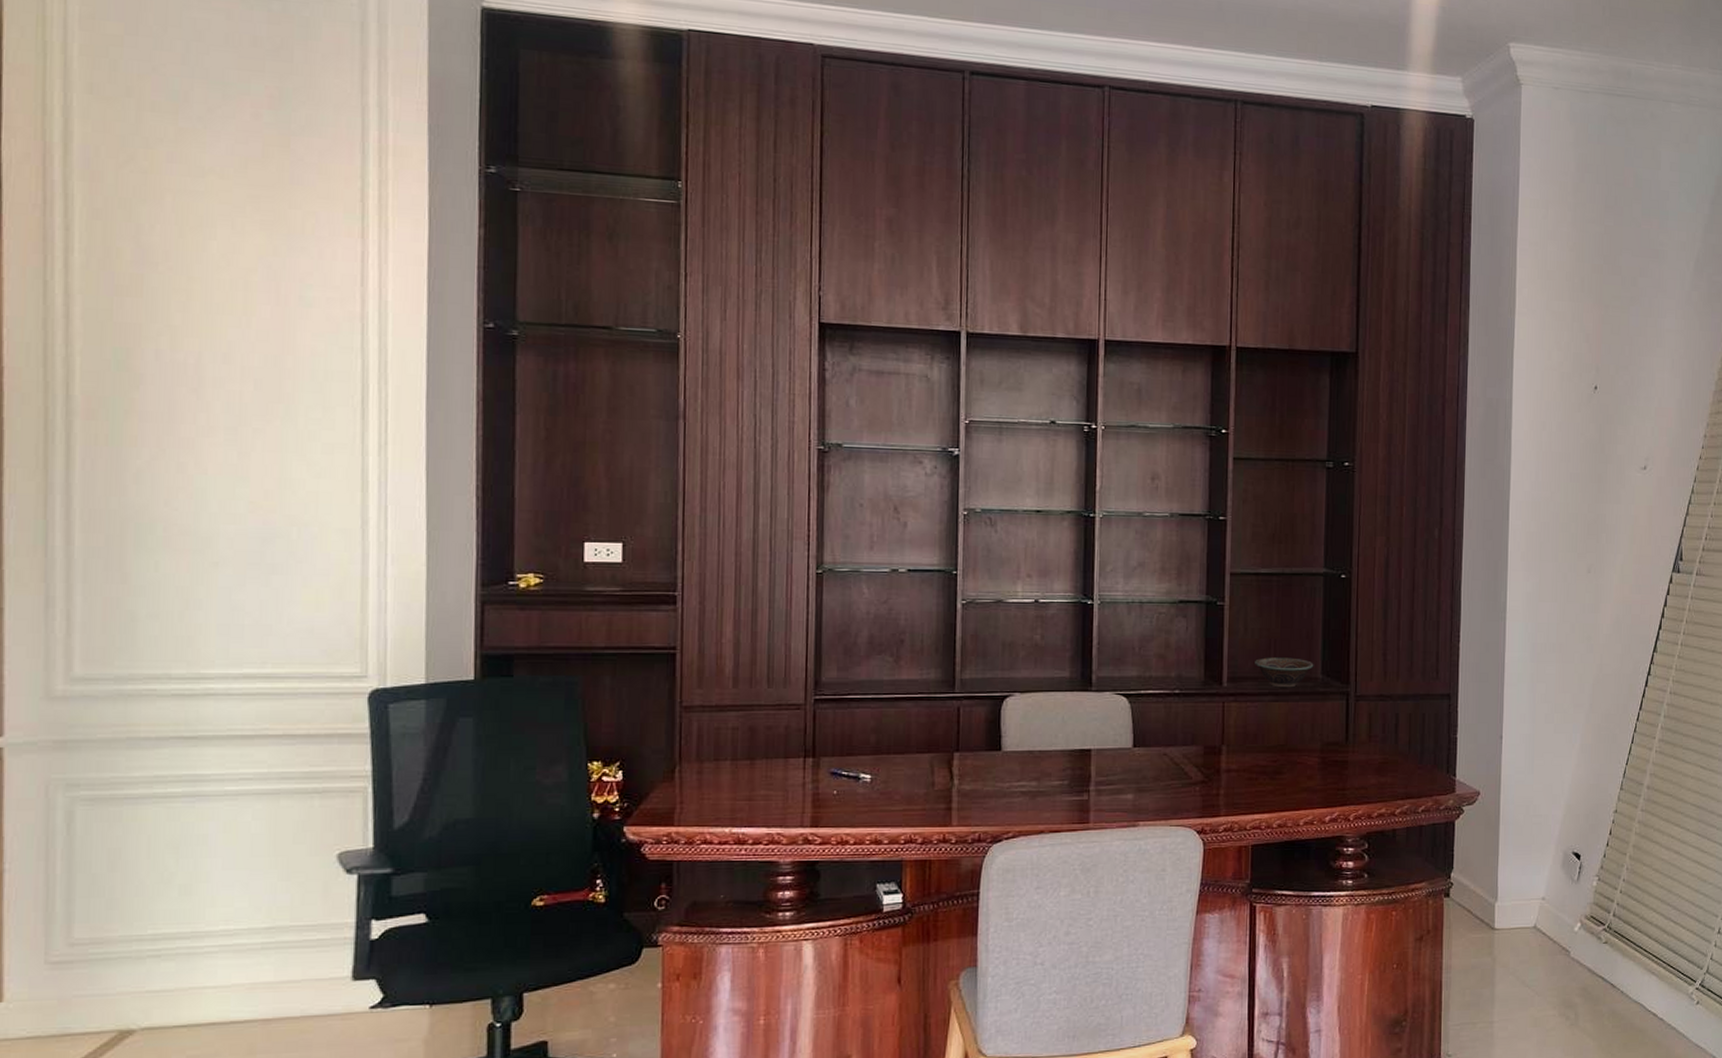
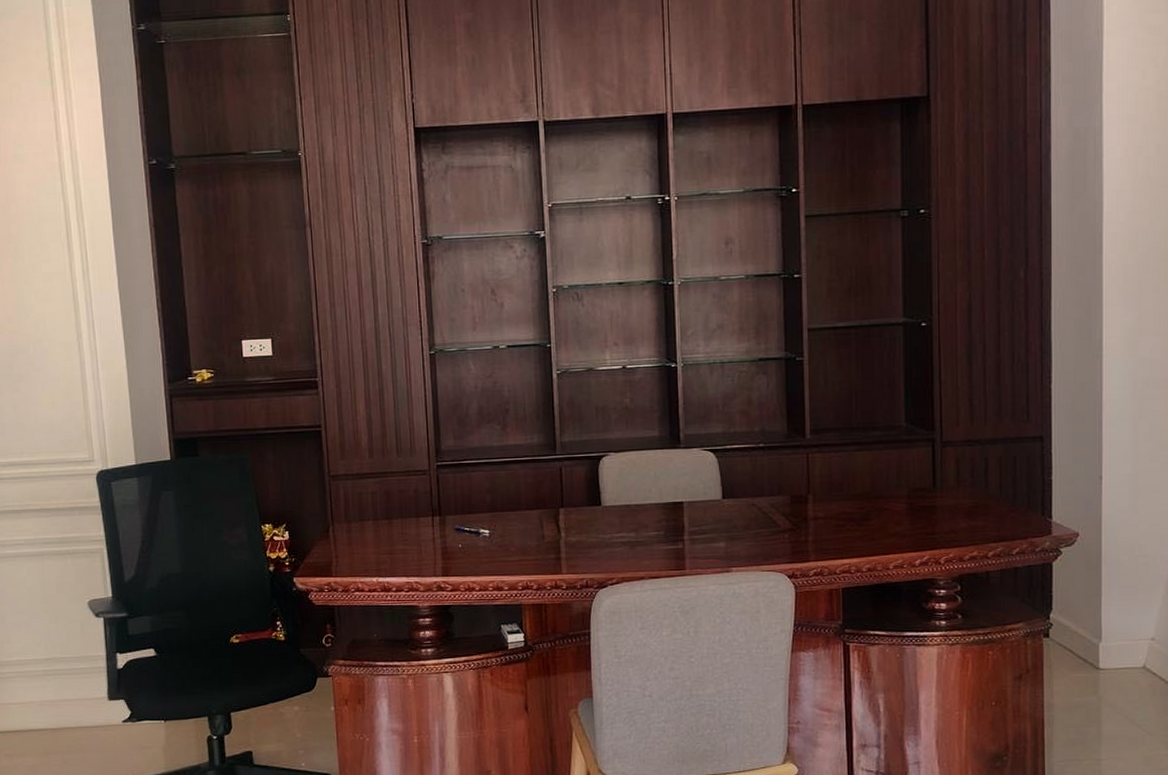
decorative bowl: present [1255,657,1314,688] -> none [837,407,897,437]

